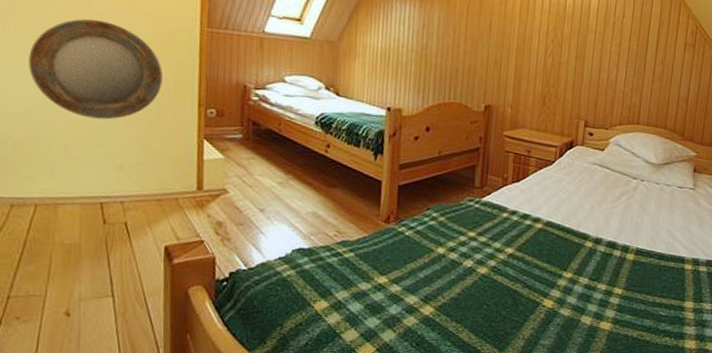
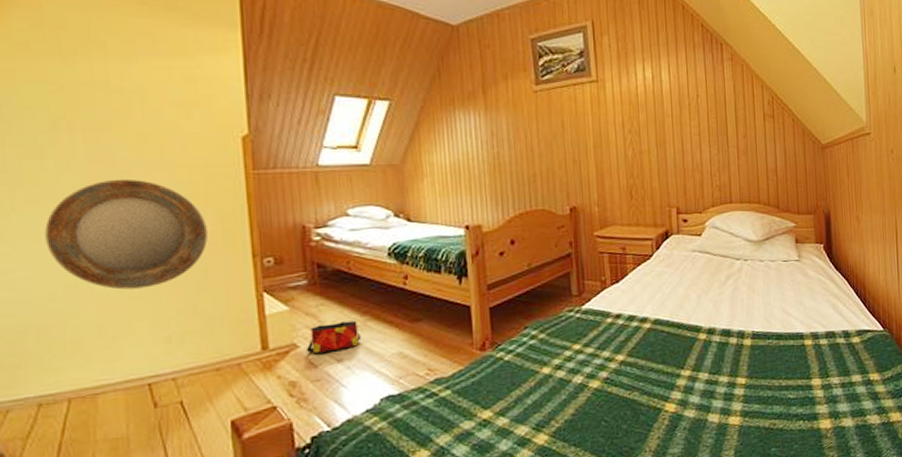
bag: none [234,176,283,202] -> present [305,320,362,354]

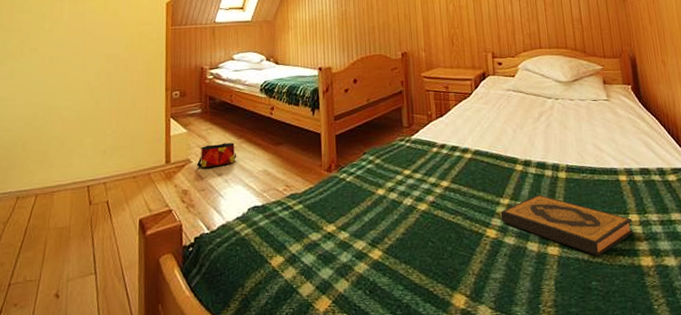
home mirror: present [45,178,208,290] -> none [37,34,138,114]
hardback book: none [681,364,815,423] -> present [500,195,634,256]

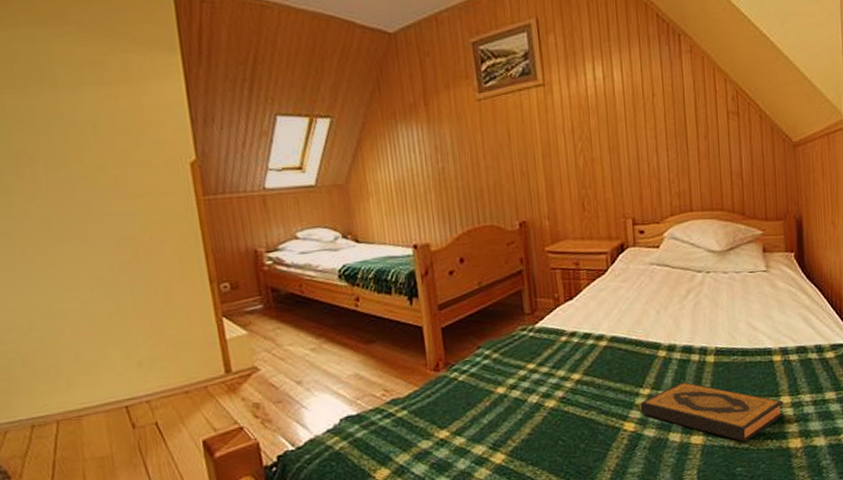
bag: present [196,142,237,168] -> none [266,343,318,376]

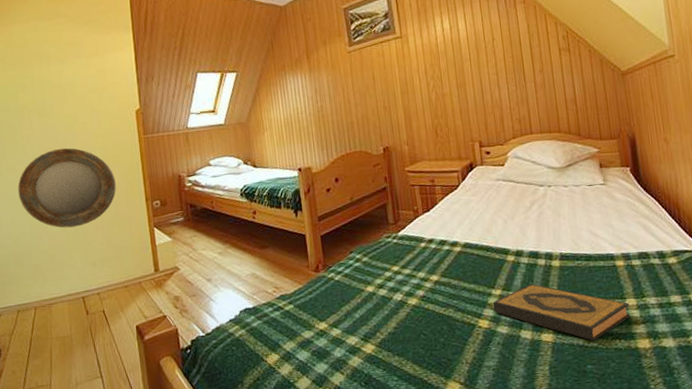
home mirror: none [19,209,167,318] -> present [18,148,116,228]

